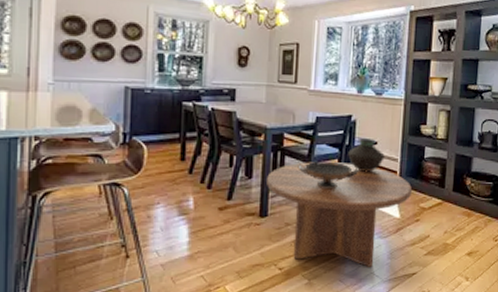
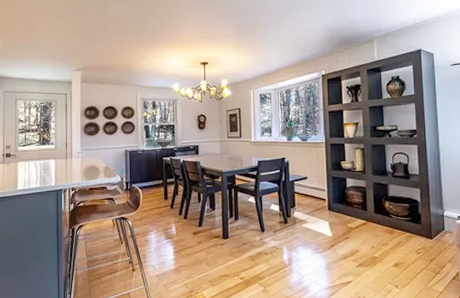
coffee table: present [267,162,413,267] -> none [226,194,340,277]
decorative bowl: present [298,162,359,190] -> none [248,195,295,216]
vase: present [348,139,385,172] -> none [285,175,314,201]

